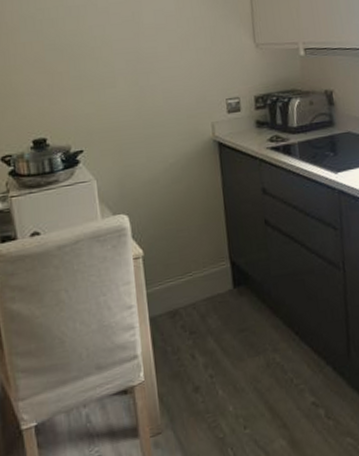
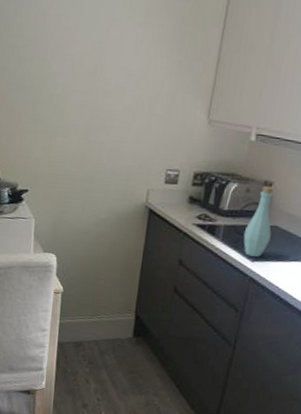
bottle: none [319,94,347,168] -> present [243,185,274,257]

